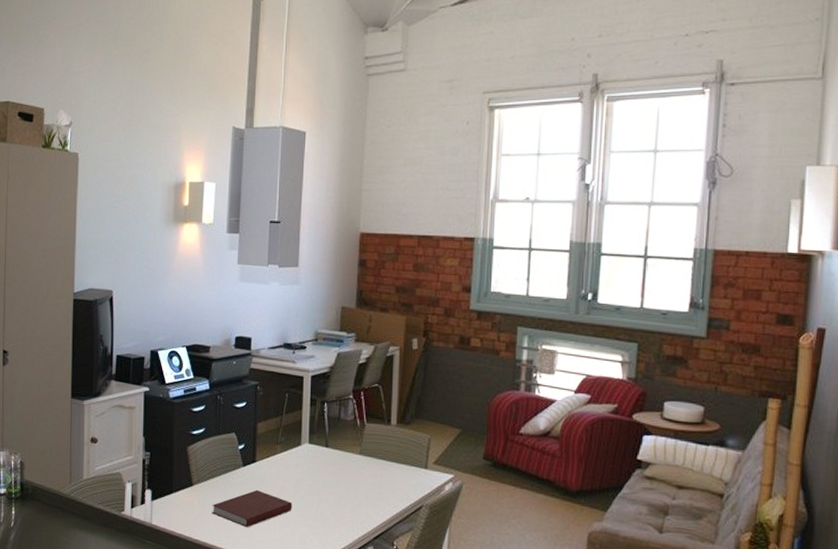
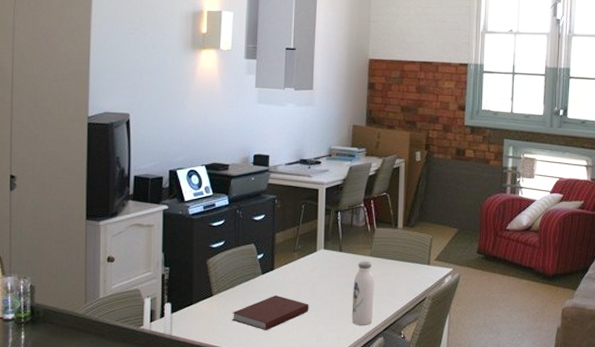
water bottle: none [338,459,364,532] -> present [351,261,374,325]

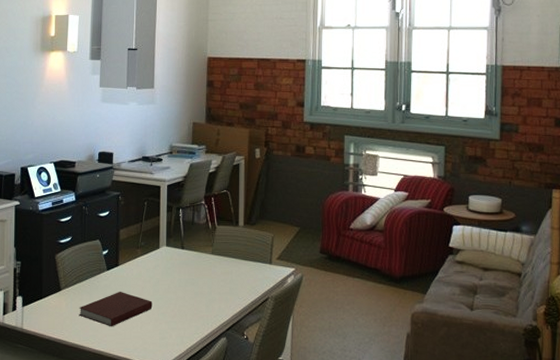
water bottle: present [351,261,374,325] -> none [194,259,216,325]

